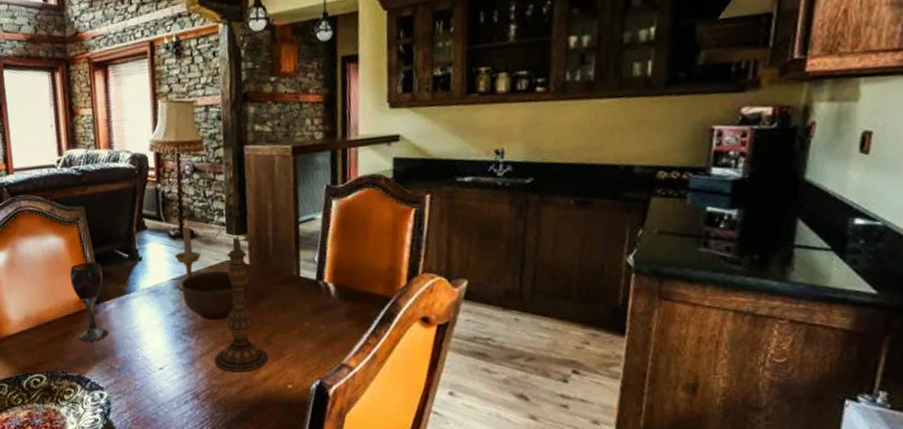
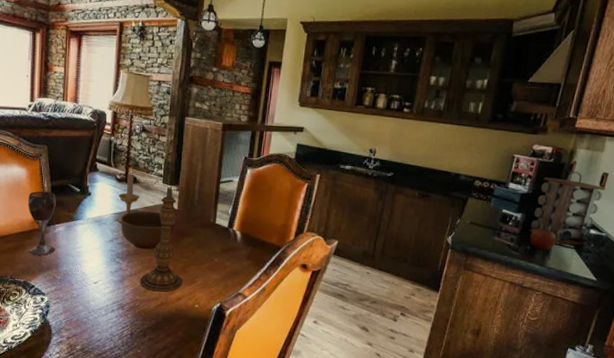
spice rack: none [754,135,870,247] -> present [530,171,605,247]
fruit: none [757,225,800,259] -> present [530,228,557,251]

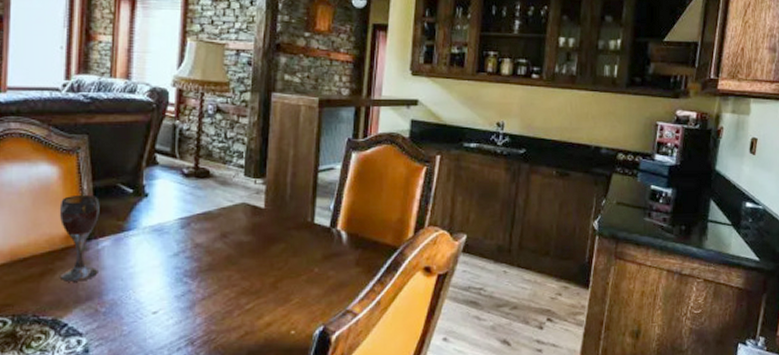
candlestick: present [118,168,140,222] -> none [185,159,215,229]
bowl: present [120,211,175,250] -> none [188,213,262,263]
candlestick: present [140,187,183,292] -> none [216,180,274,318]
spice rack: present [530,171,605,247] -> none [683,137,756,223]
fruit: present [530,228,557,251] -> none [684,204,712,230]

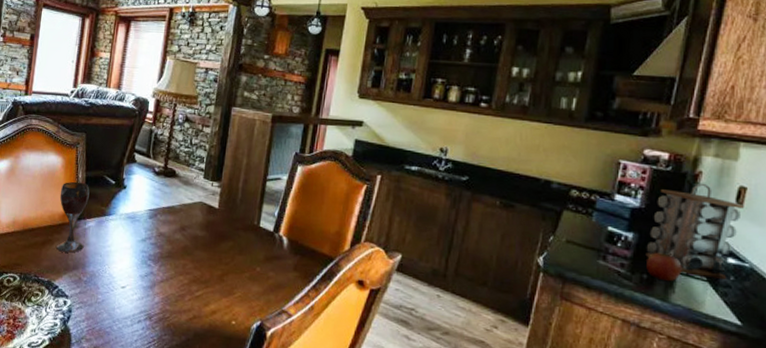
spice rack: none [683,137,756,223] -> present [645,183,744,280]
fruit: none [684,204,712,230] -> present [646,252,682,282]

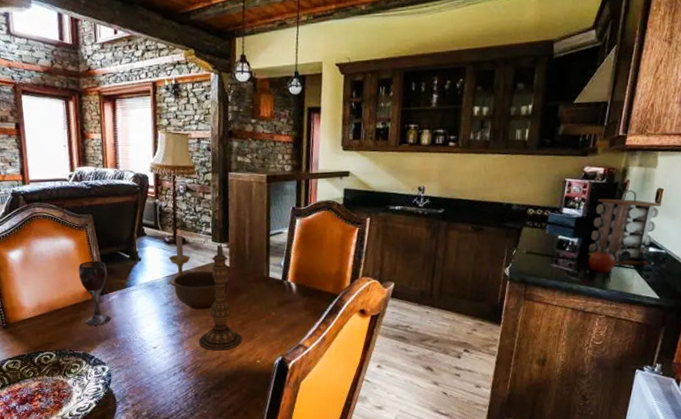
candlestick: none [152,161,179,220] -> present [168,229,191,285]
bowl: none [155,208,215,253] -> present [172,271,229,310]
candlestick: none [172,182,220,304] -> present [199,244,242,351]

